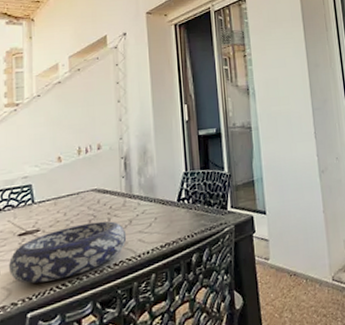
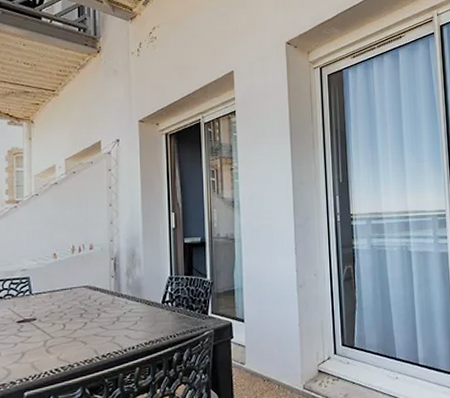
decorative bowl: present [9,221,127,284] -> none [9,316,114,366]

